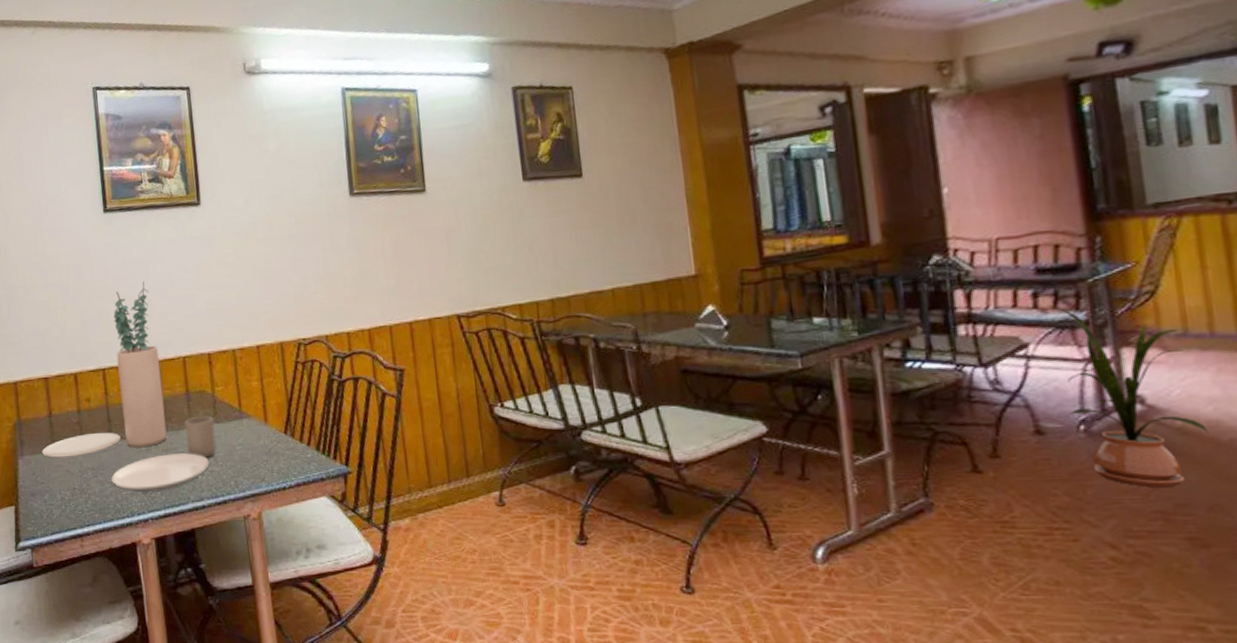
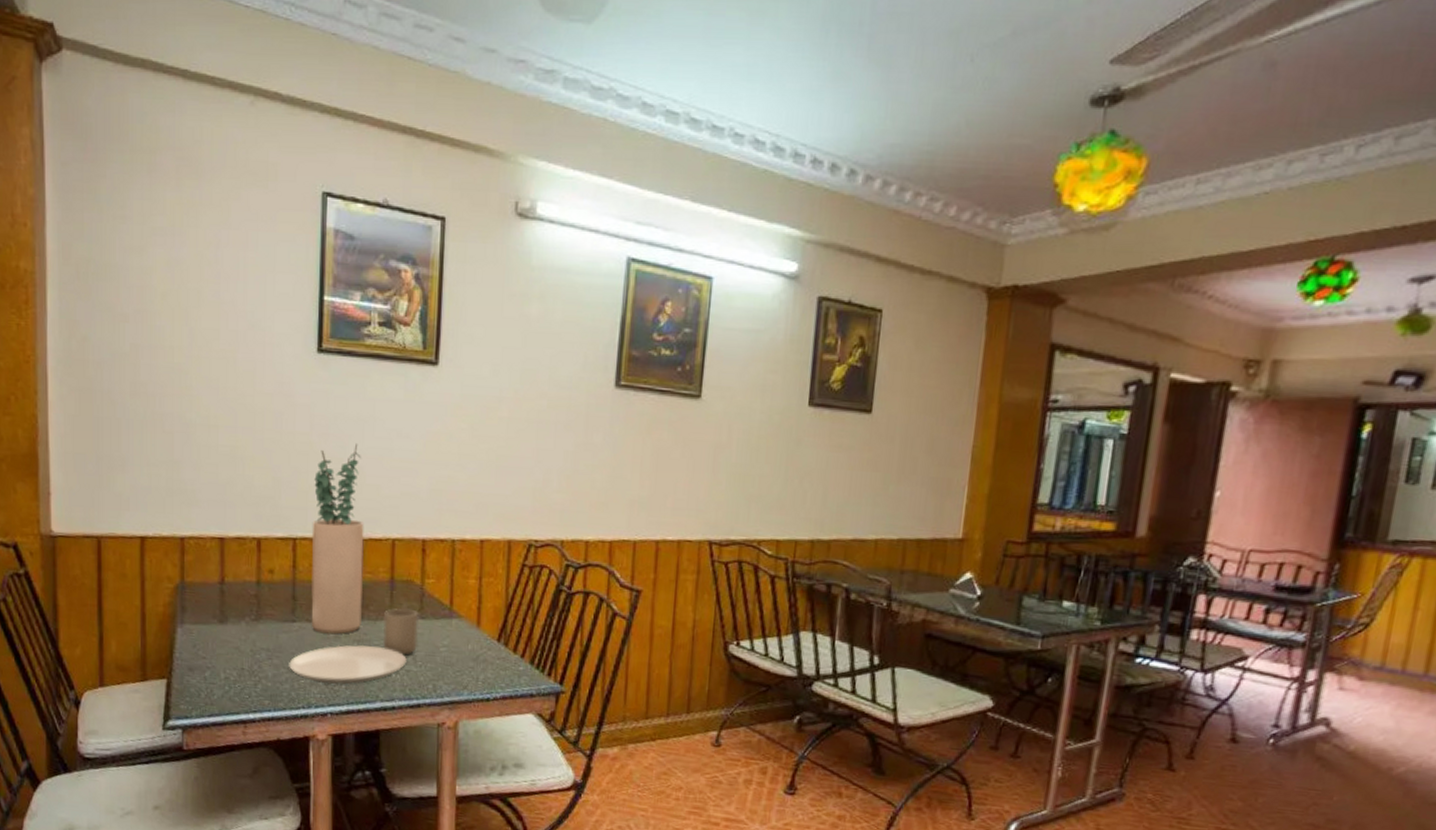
plate: present [42,432,120,459] -> none [207,609,305,634]
house plant: present [1046,305,1209,488] -> none [1263,622,1377,804]

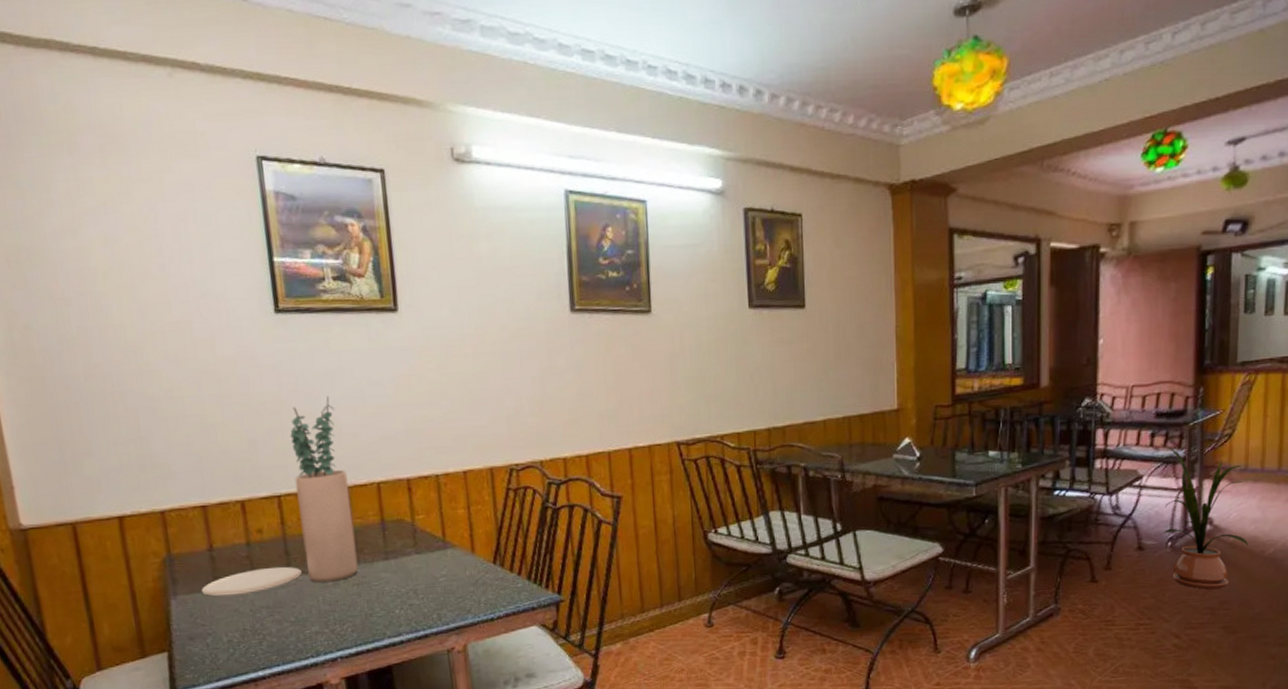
plate: none [207,609,305,634] -> present [201,566,302,598]
plate: present [289,645,407,685] -> none [291,586,409,630]
cup: present [383,608,419,655] -> none [379,546,417,591]
house plant: none [1263,622,1377,804] -> present [1159,444,1249,590]

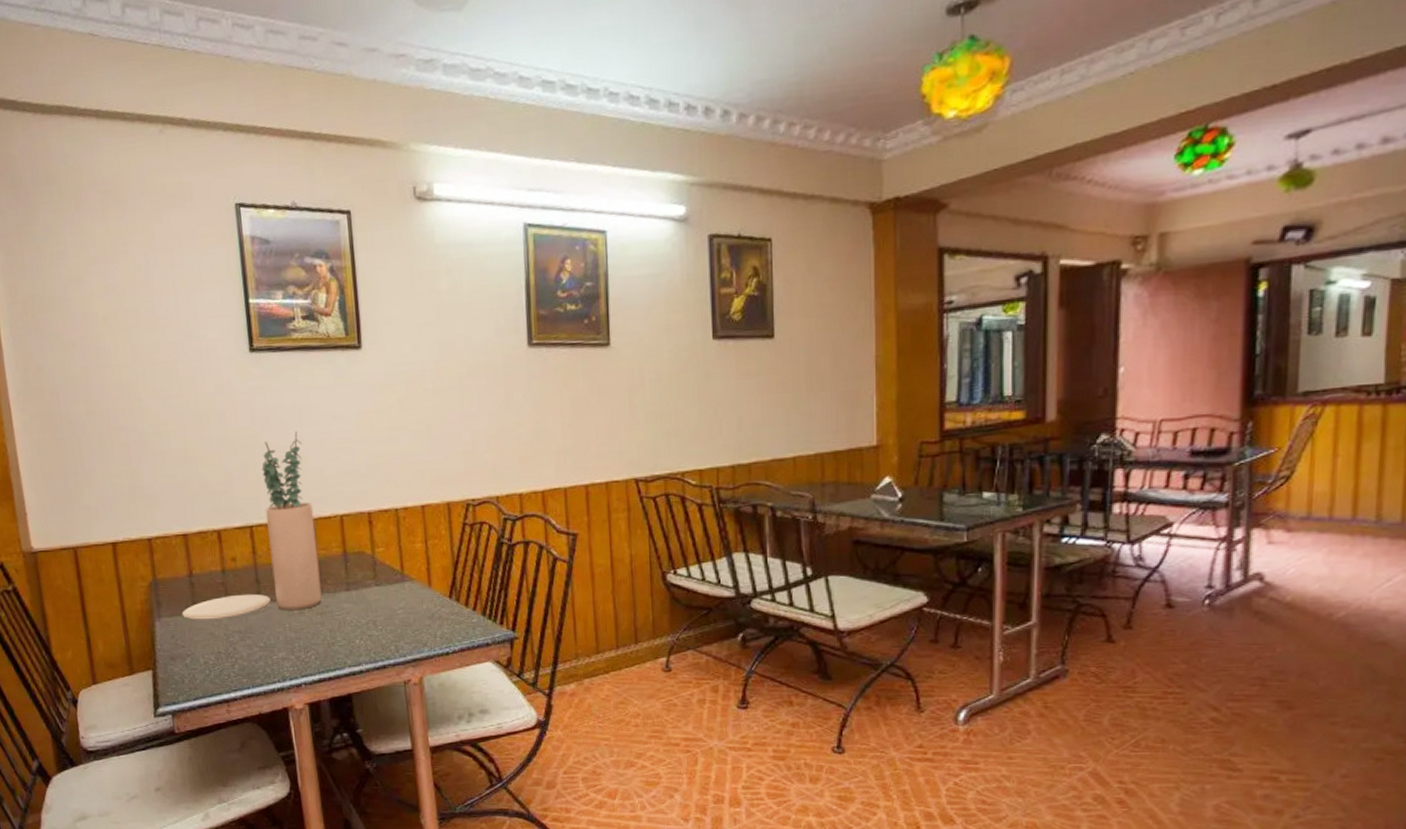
house plant: present [1159,444,1249,590] -> none [1194,486,1312,657]

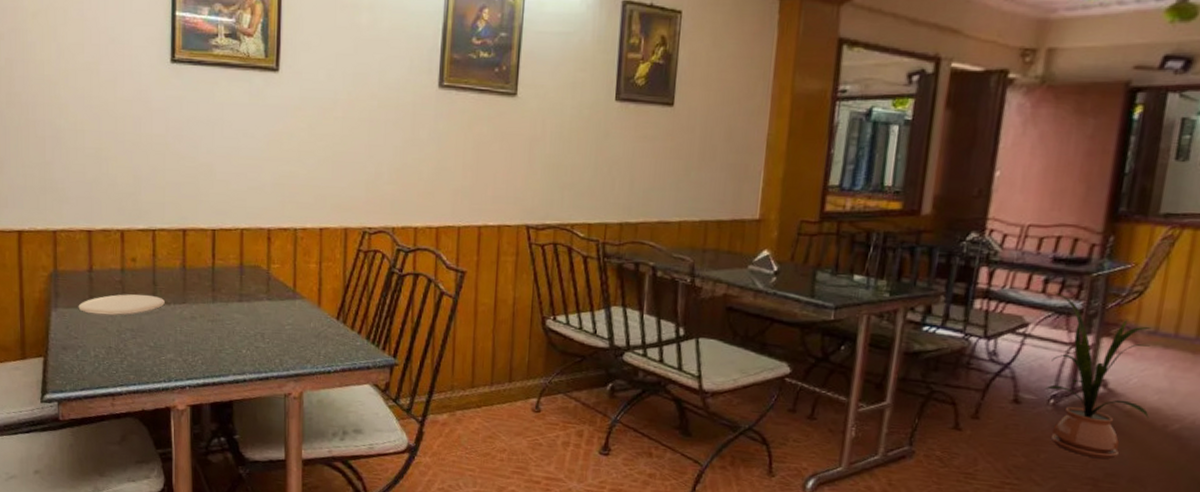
vase: present [262,431,322,611] -> none [169,144,216,316]
house plant: none [1194,486,1312,657] -> present [1044,292,1152,460]

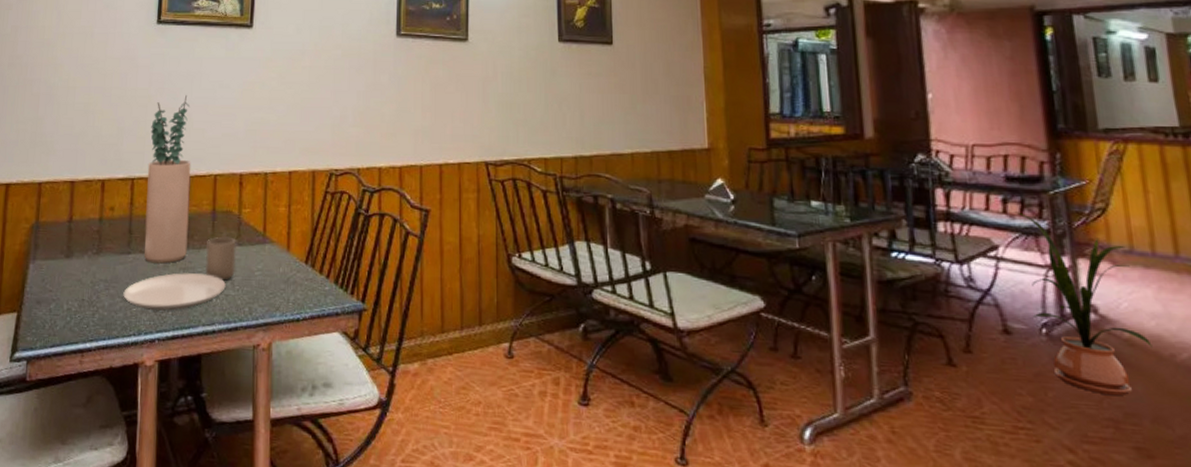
plate: present [78,294,165,316] -> none [55,243,139,267]
plate: none [151,324,256,360] -> present [123,273,226,311]
vase: none [169,144,216,316] -> present [144,95,191,264]
cup: none [234,291,265,333] -> present [205,236,236,280]

